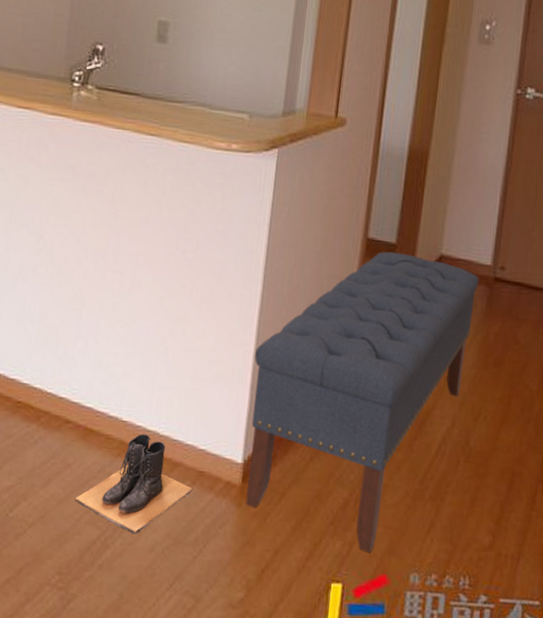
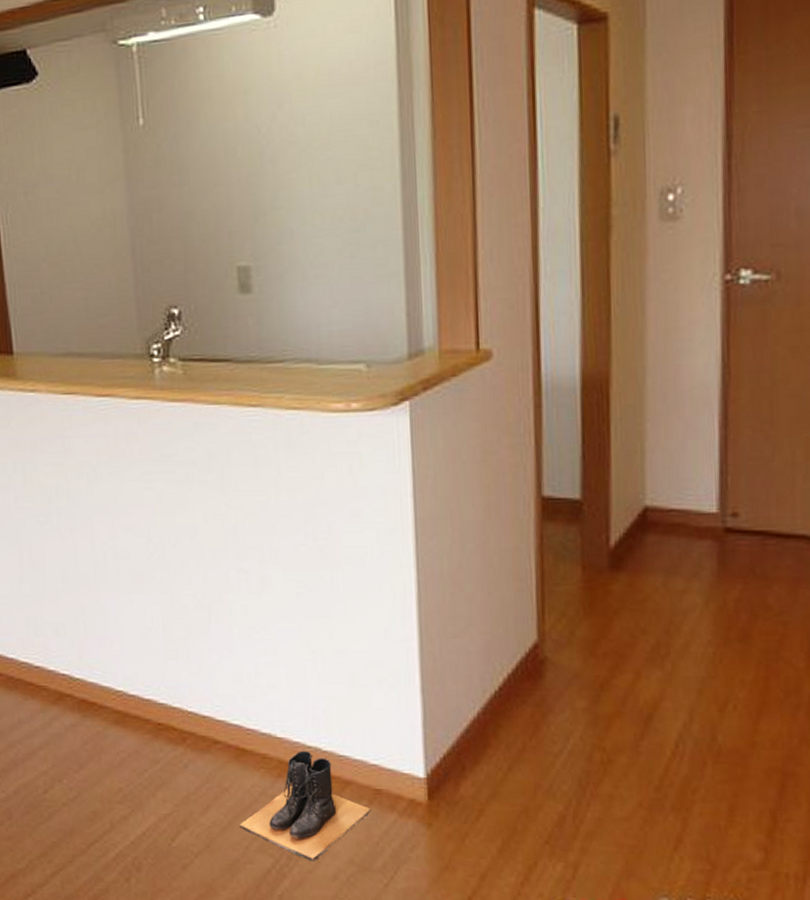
bench: present [245,251,479,553] -> none [420,510,703,876]

